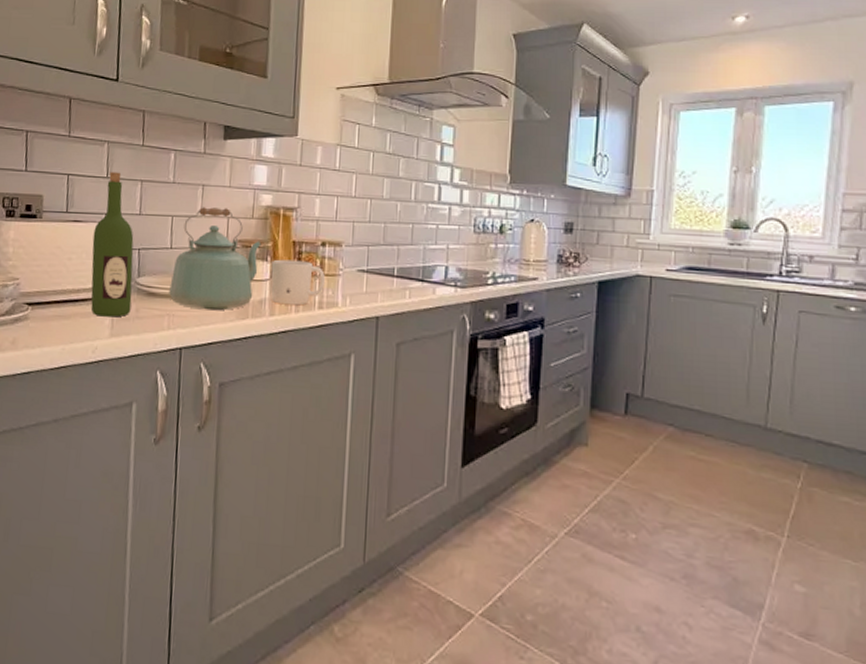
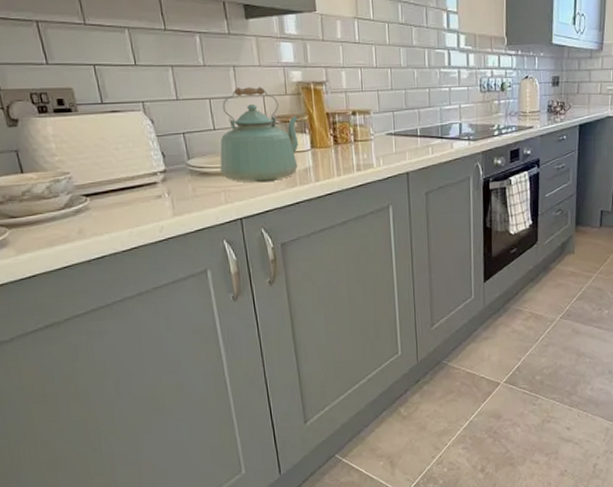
wine bottle: present [90,171,134,318] -> none [134,58,188,199]
mug: present [270,259,326,306] -> none [310,130,360,171]

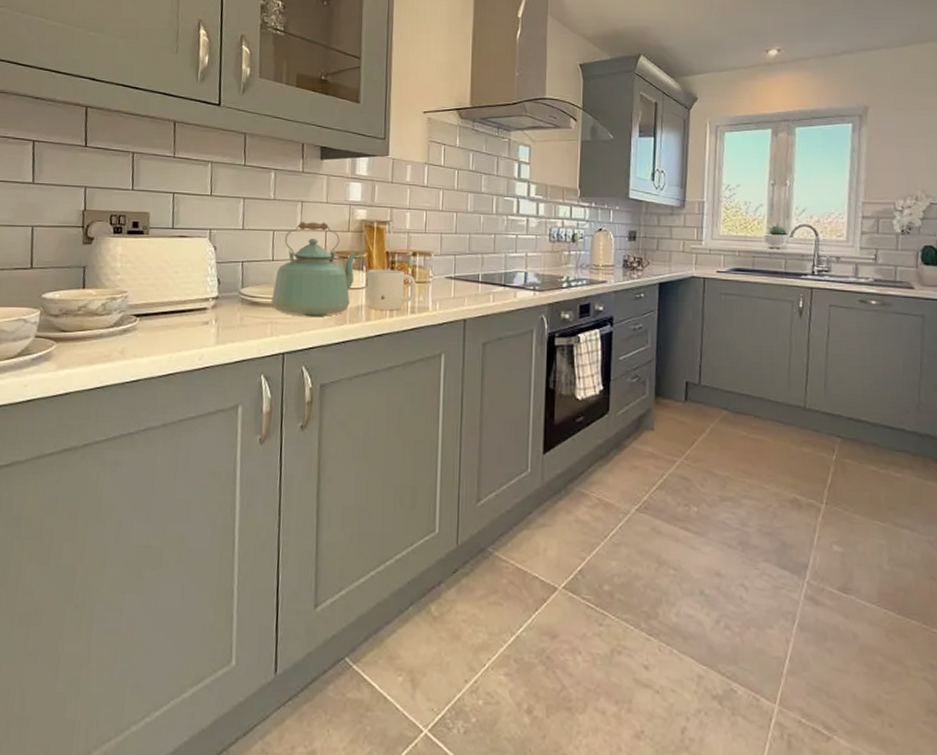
mug: none [310,130,360,171] -> present [366,268,417,311]

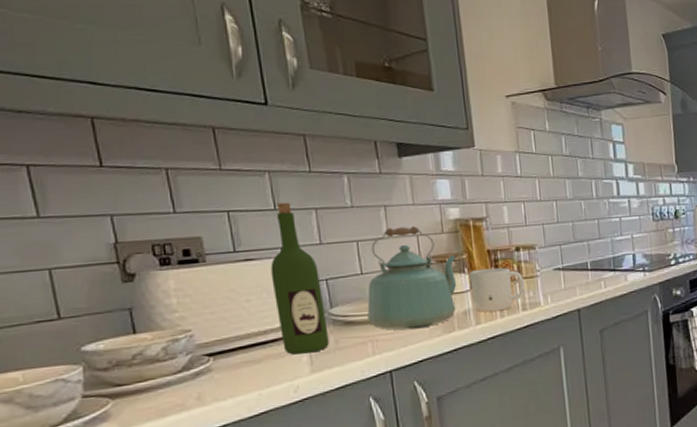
wine bottle: none [197,190,237,326] -> present [270,202,329,355]

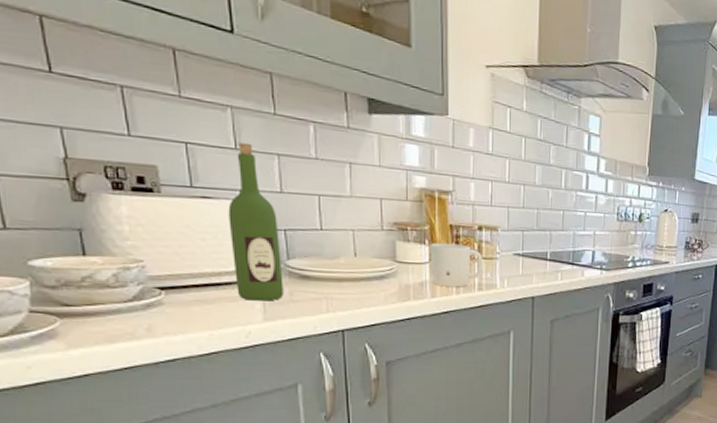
kettle: present [367,226,456,331] -> none [324,187,418,293]

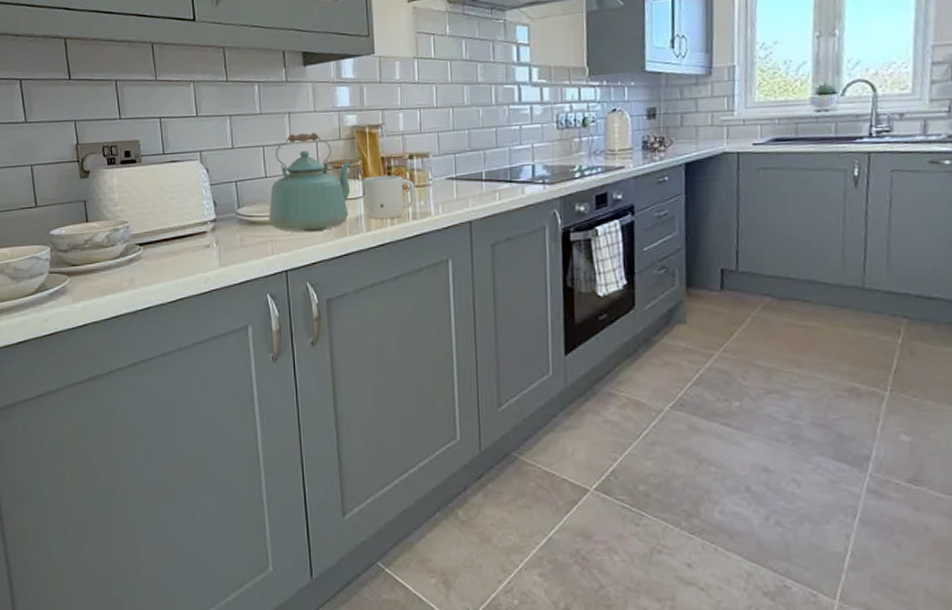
wine bottle: present [228,142,284,301] -> none [191,109,235,249]
kettle: none [324,187,418,293] -> present [269,132,351,233]

